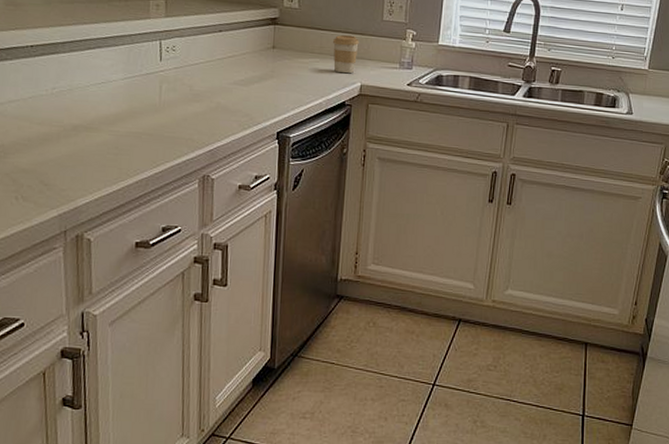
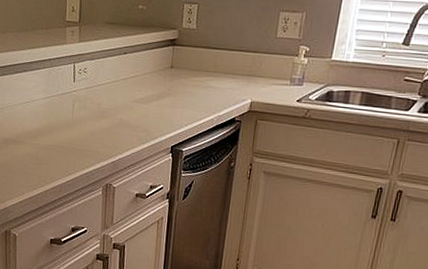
coffee cup: present [333,34,359,74] -> none [226,53,252,91]

